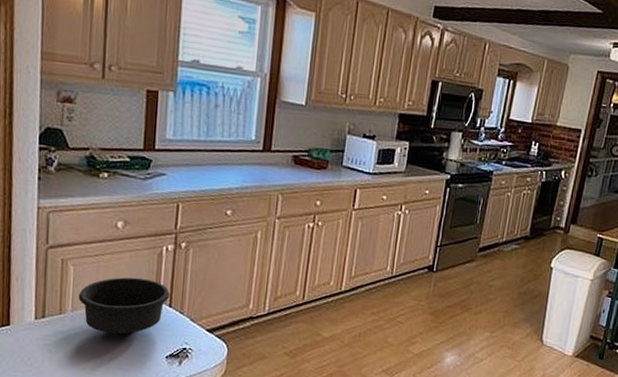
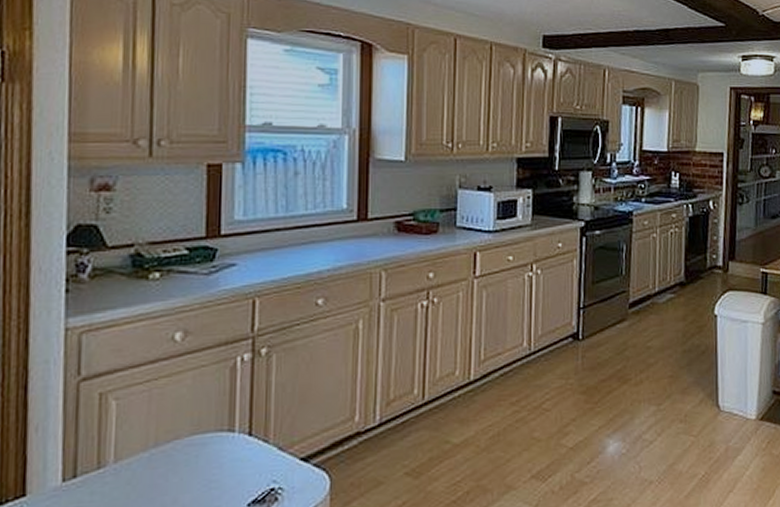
bowl: present [78,277,170,335] -> none [124,402,249,485]

